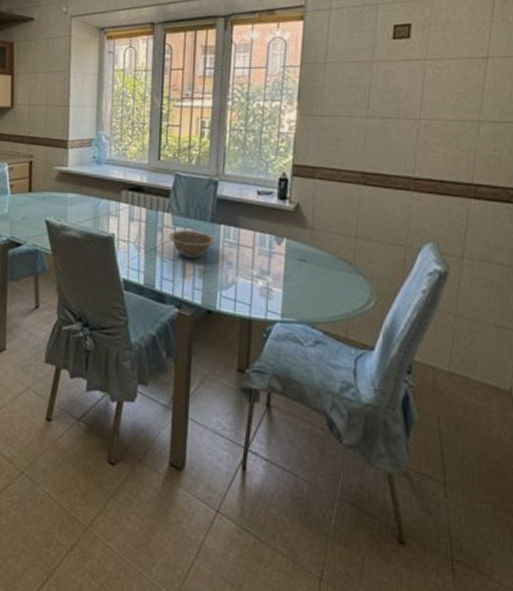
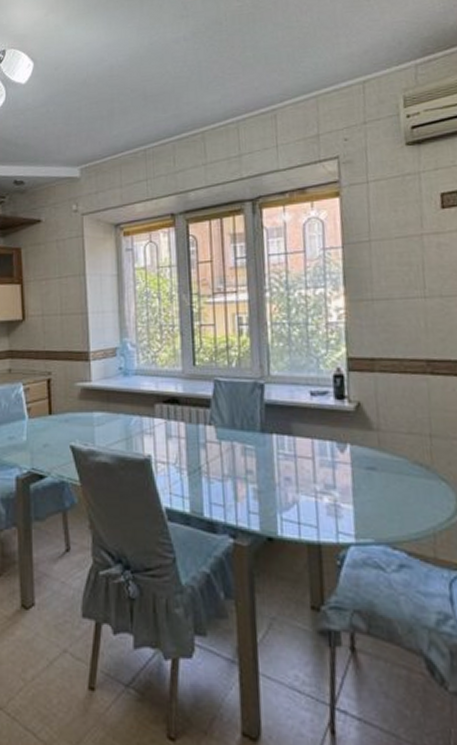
decorative bowl: present [169,230,216,259] -> none [214,444,269,477]

